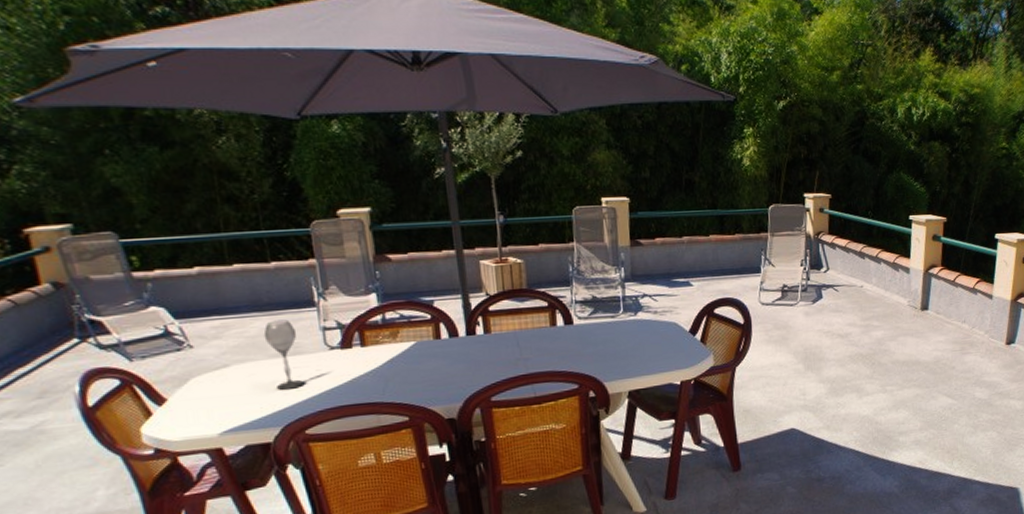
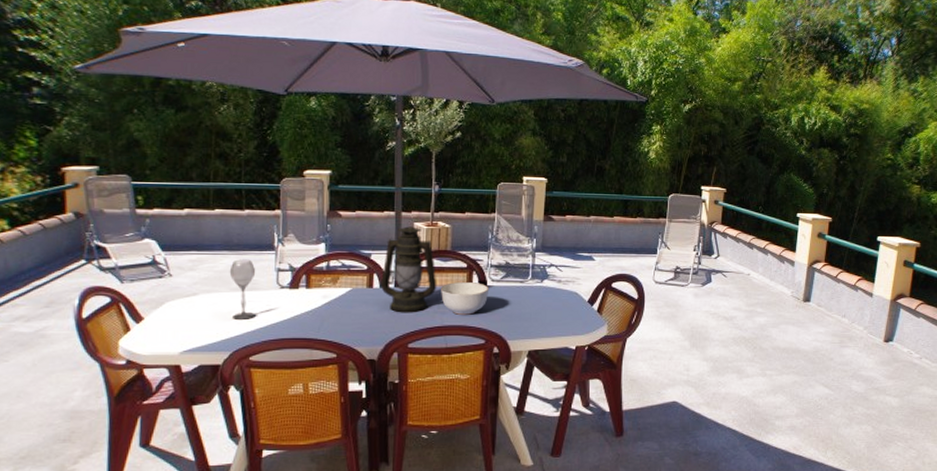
lantern: none [449,265,516,364] -> present [381,226,437,313]
bowl: none [521,321,577,360] -> present [441,281,490,315]

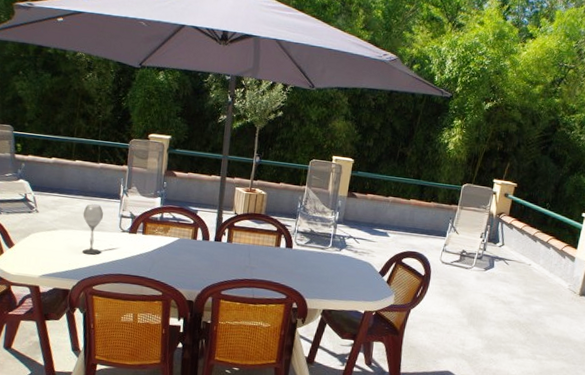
lantern: present [381,226,437,313] -> none [203,190,251,265]
bowl: present [441,281,490,315] -> none [252,242,295,273]

